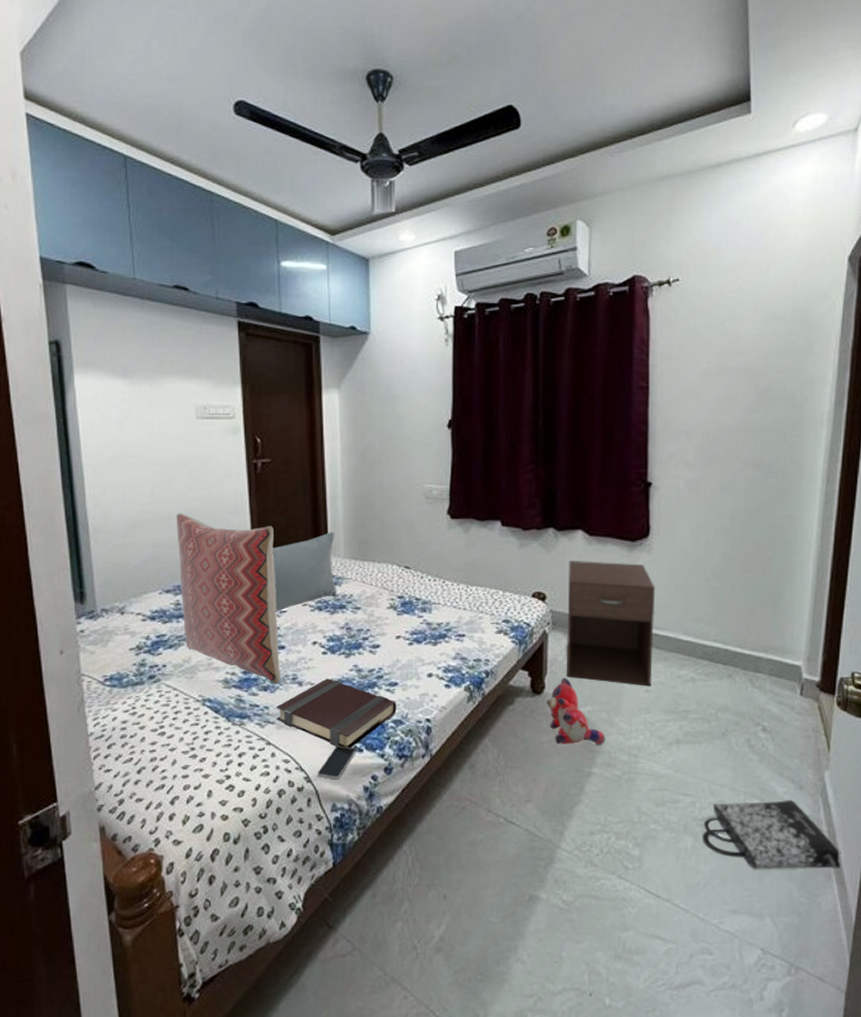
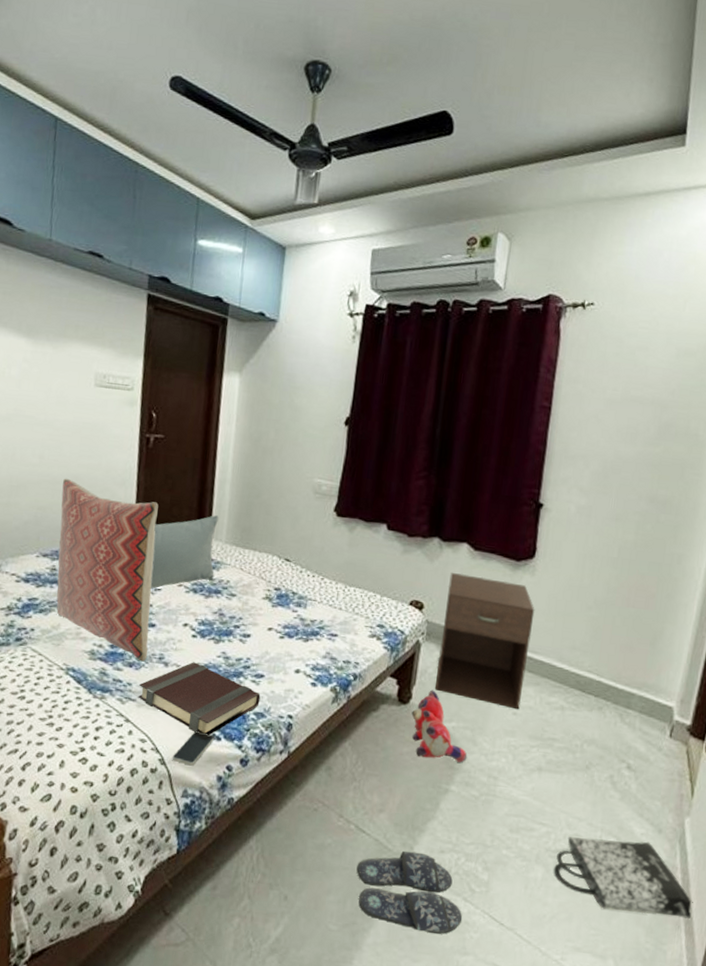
slippers: none [511,837,618,913] -> present [356,850,462,934]

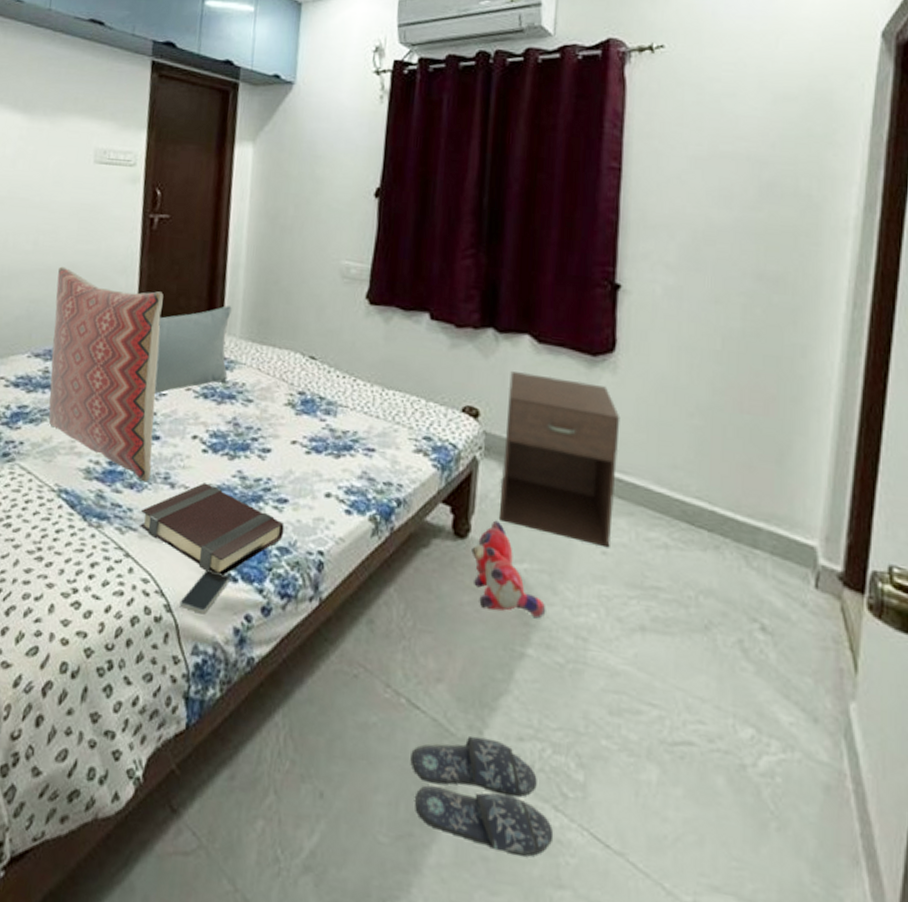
tote bag: present [554,837,693,920] -> none [673,724,874,853]

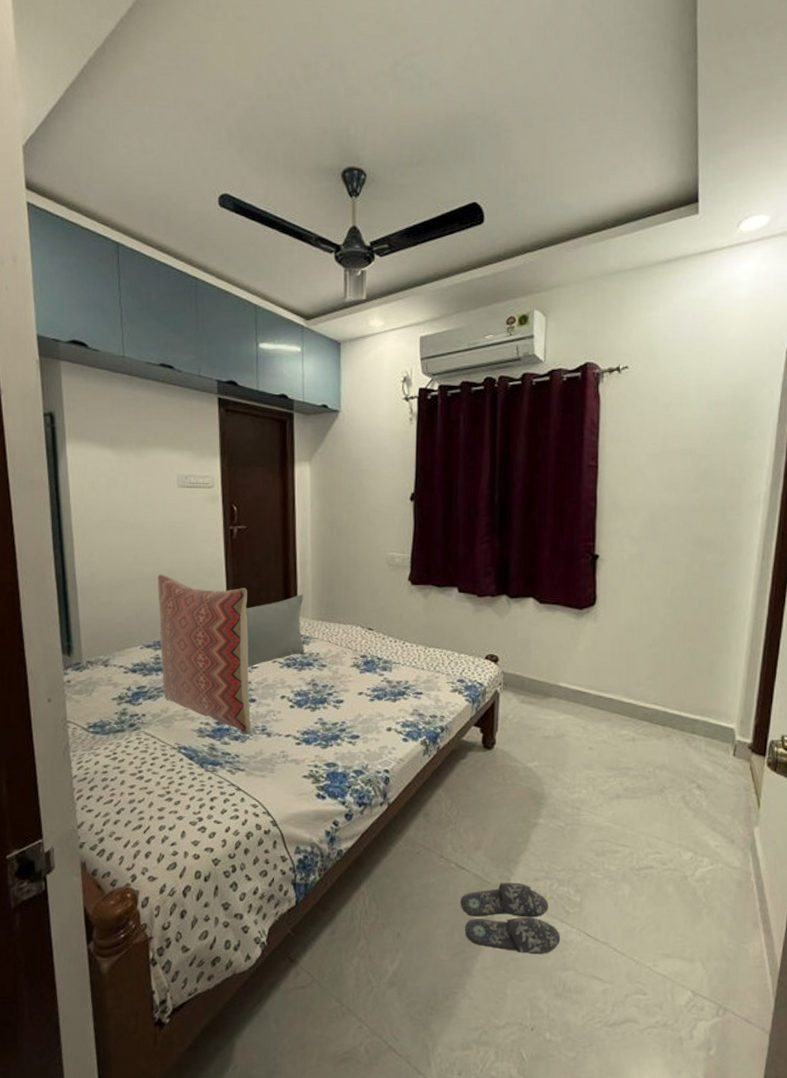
book: present [140,482,285,576] -> none [246,730,358,795]
mobile phone: present [179,570,230,614] -> none [283,793,319,825]
stuffed animal: present [471,520,546,619] -> none [497,734,551,799]
nightstand: present [500,371,620,548] -> none [516,626,600,745]

